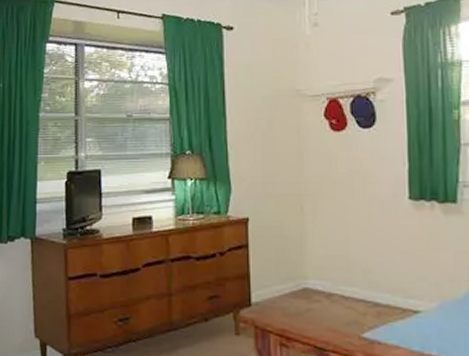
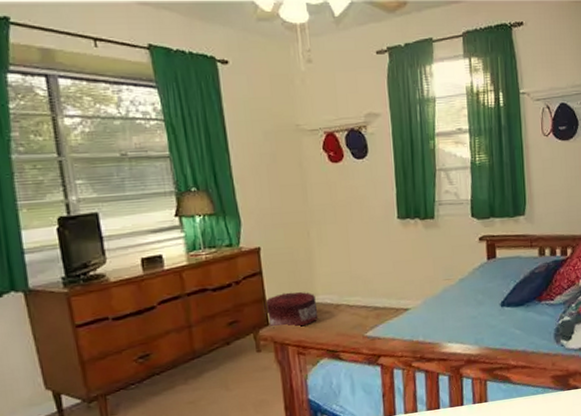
pouf: none [247,271,307,315] -> present [264,291,318,329]

